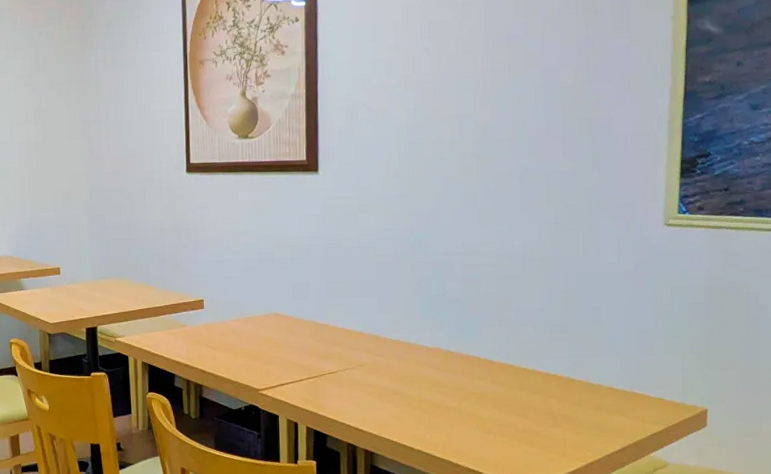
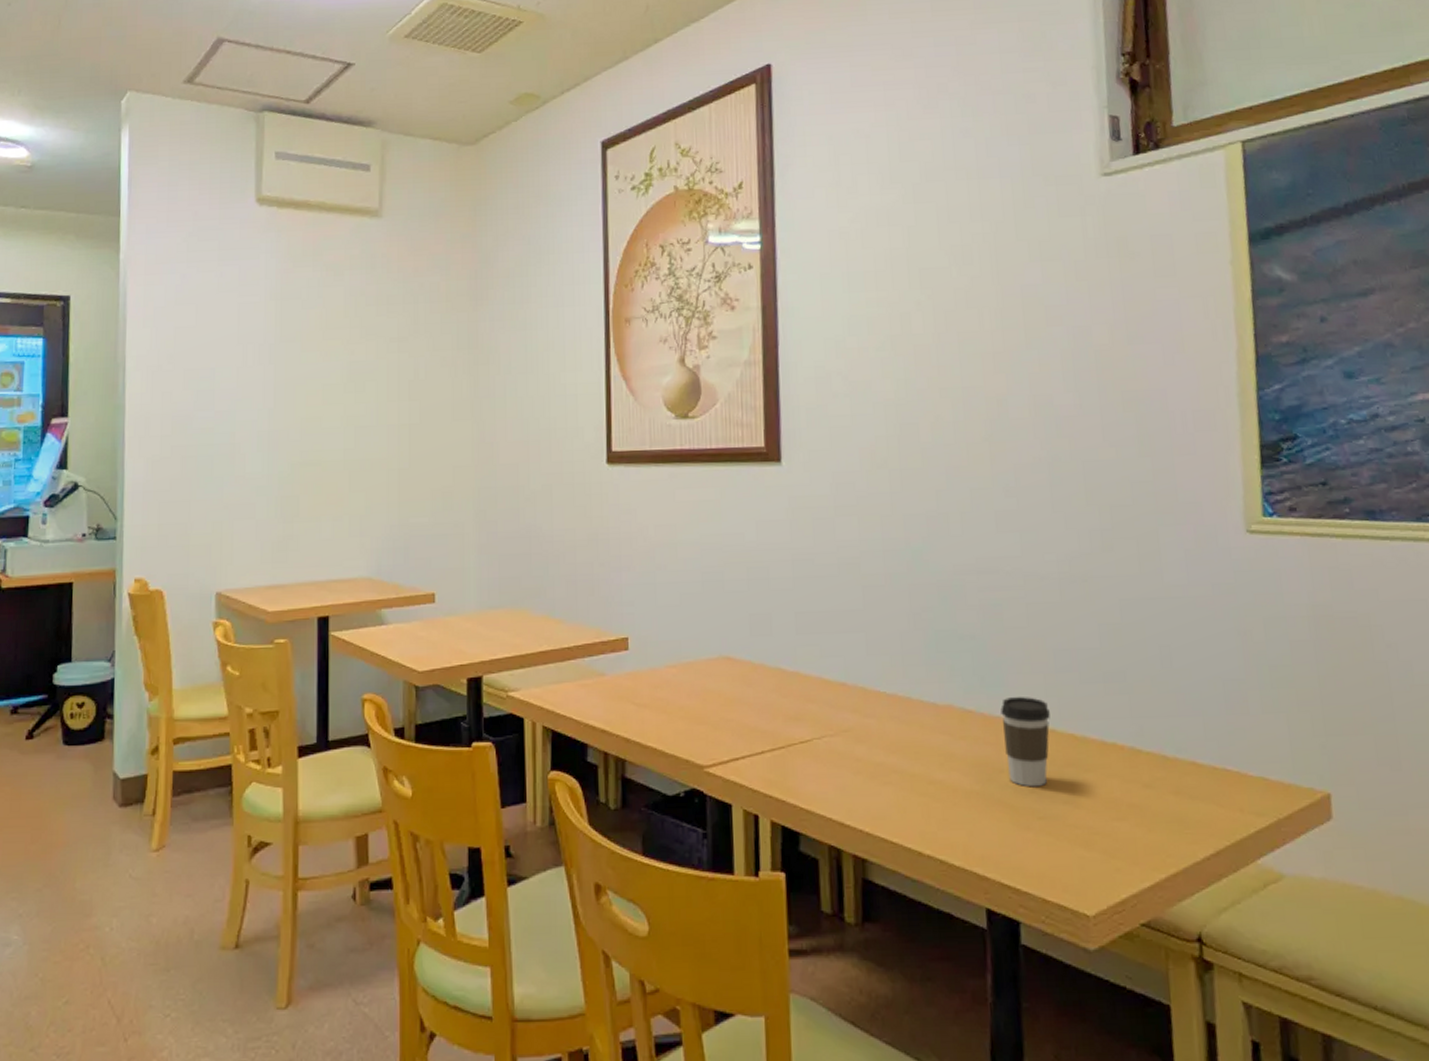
coffee cup: none [475,341,510,405] -> present [1000,696,1050,787]

